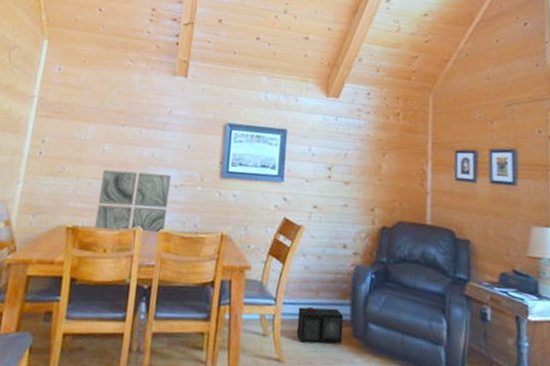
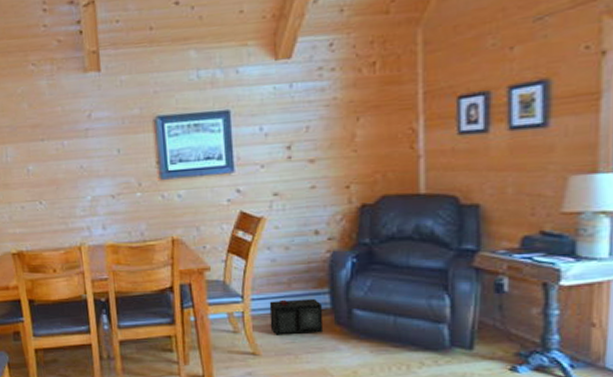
wall art: present [95,169,172,232] -> none [33,185,110,250]

